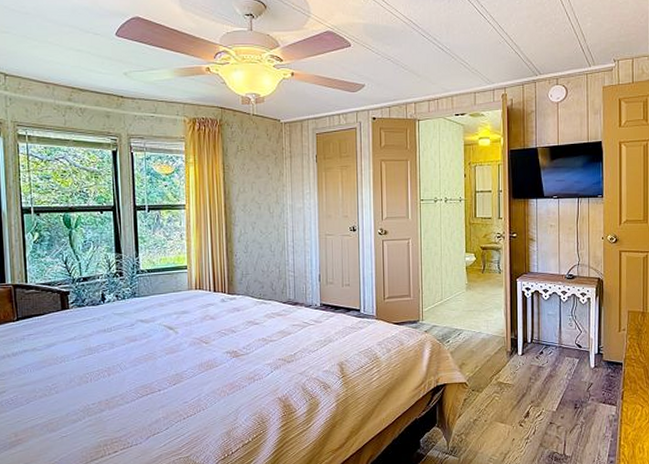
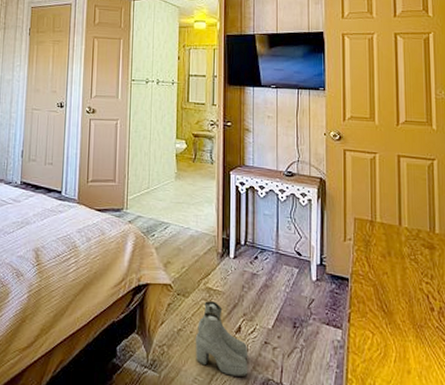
boots: none [489,393,536,453] -> present [195,301,248,376]

